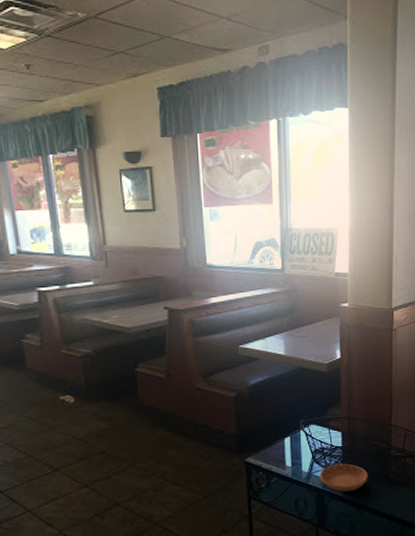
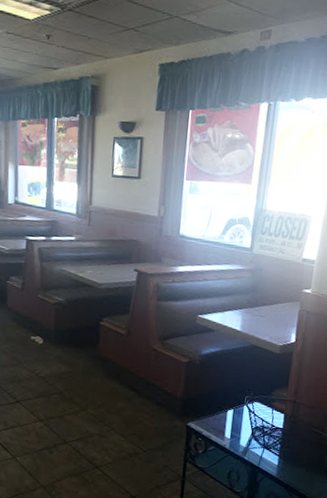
saucer: present [320,463,368,492] -> none [256,444,305,474]

